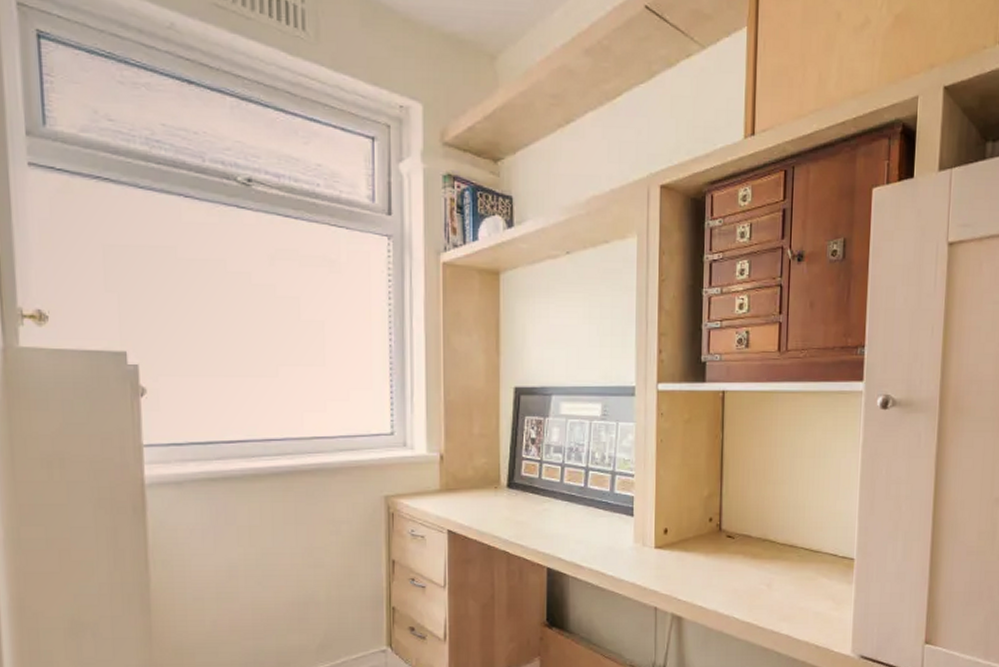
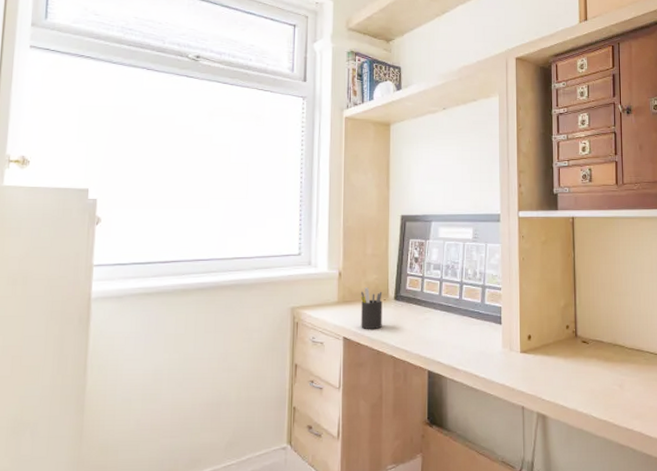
pen holder: none [466,473,493,521] -> present [360,287,383,329]

